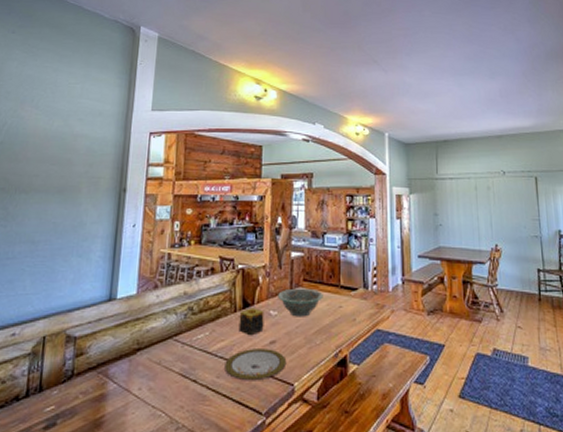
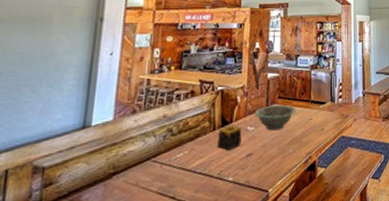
plate: present [225,349,287,381] -> none [203,161,262,193]

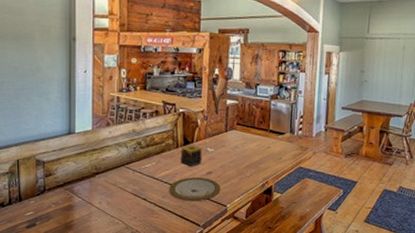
plate: none [203,161,262,193] -> present [169,177,221,202]
decorative bowl: present [255,104,296,131] -> none [214,130,254,154]

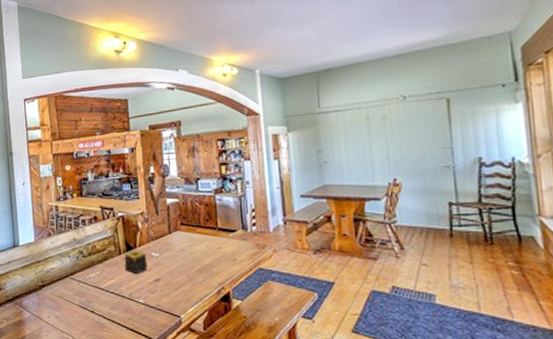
plate: present [169,177,221,202] -> none [116,286,172,313]

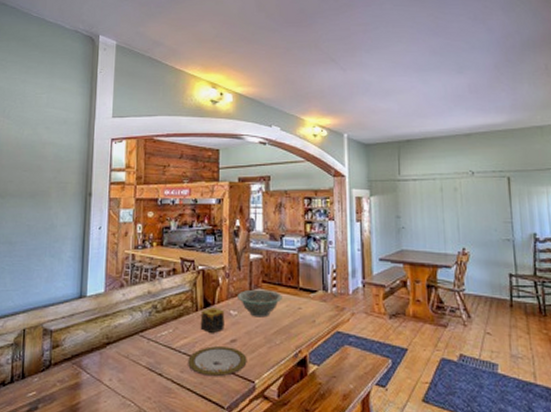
plate: none [116,286,172,313] -> present [188,346,247,377]
decorative bowl: none [158,231,202,258] -> present [238,289,282,318]

